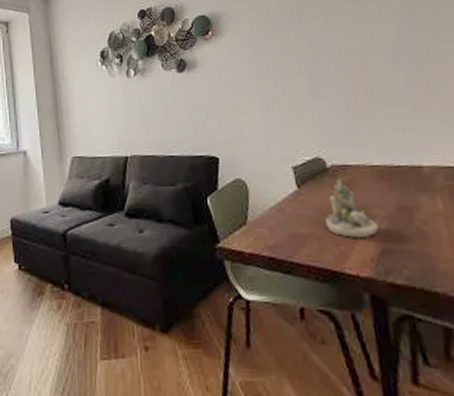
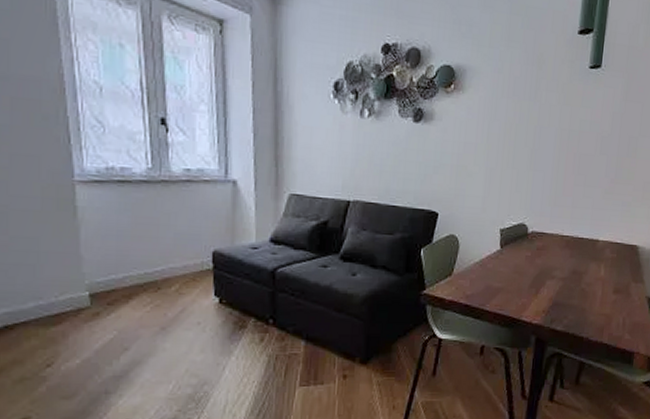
succulent planter: present [326,178,379,238] -> none [516,243,555,293]

